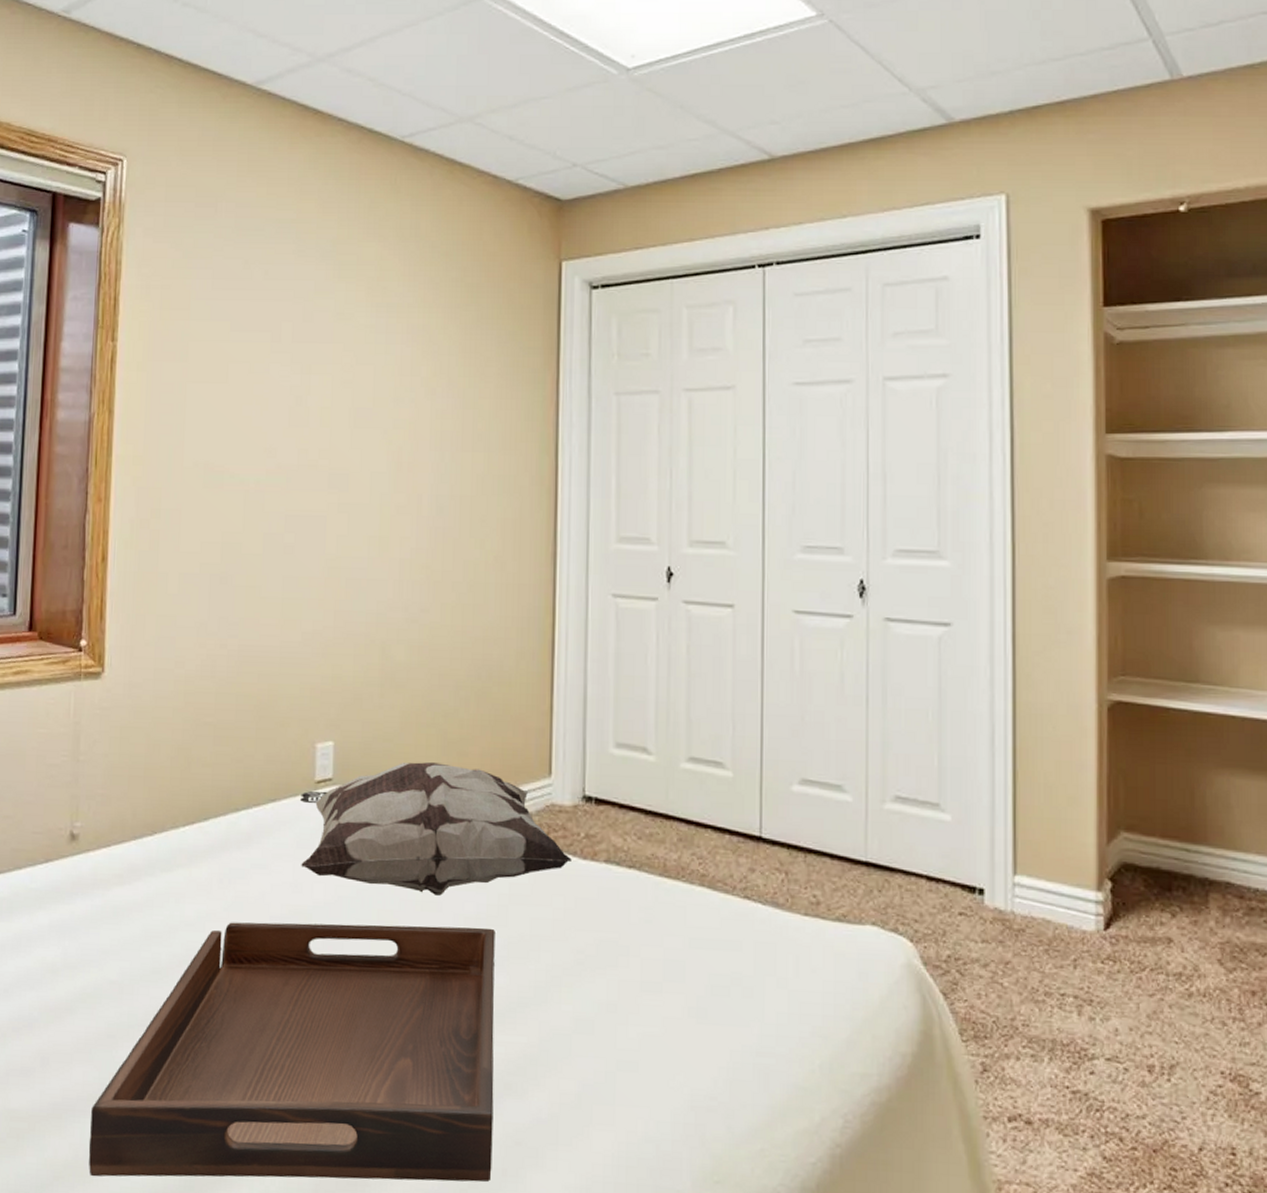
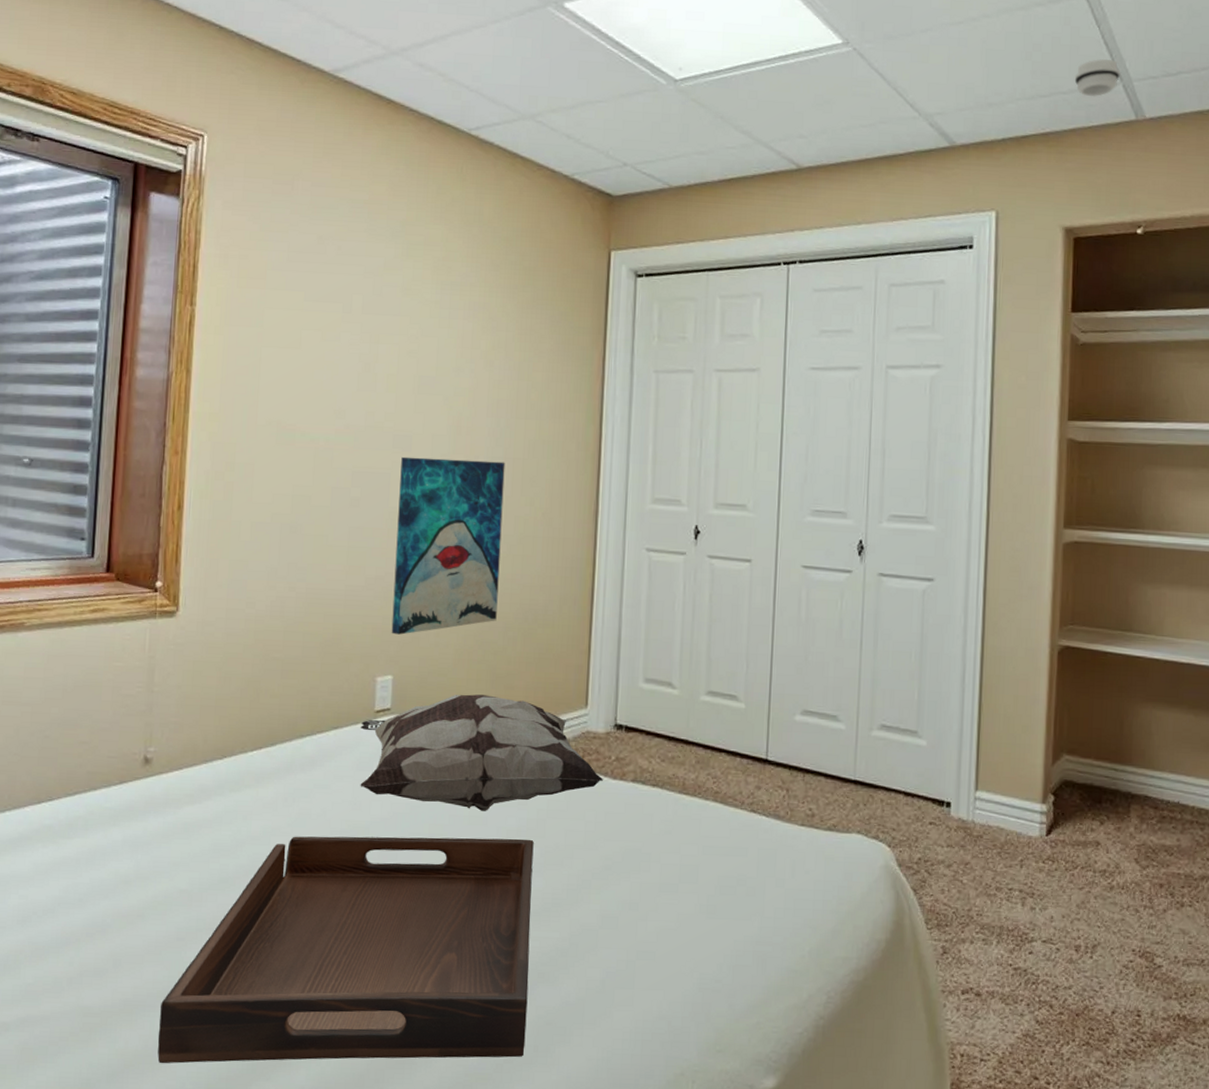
wall art: none [331,497,452,696] -> present [391,456,505,635]
smoke detector: none [1093,12,1148,57] -> present [1074,59,1120,97]

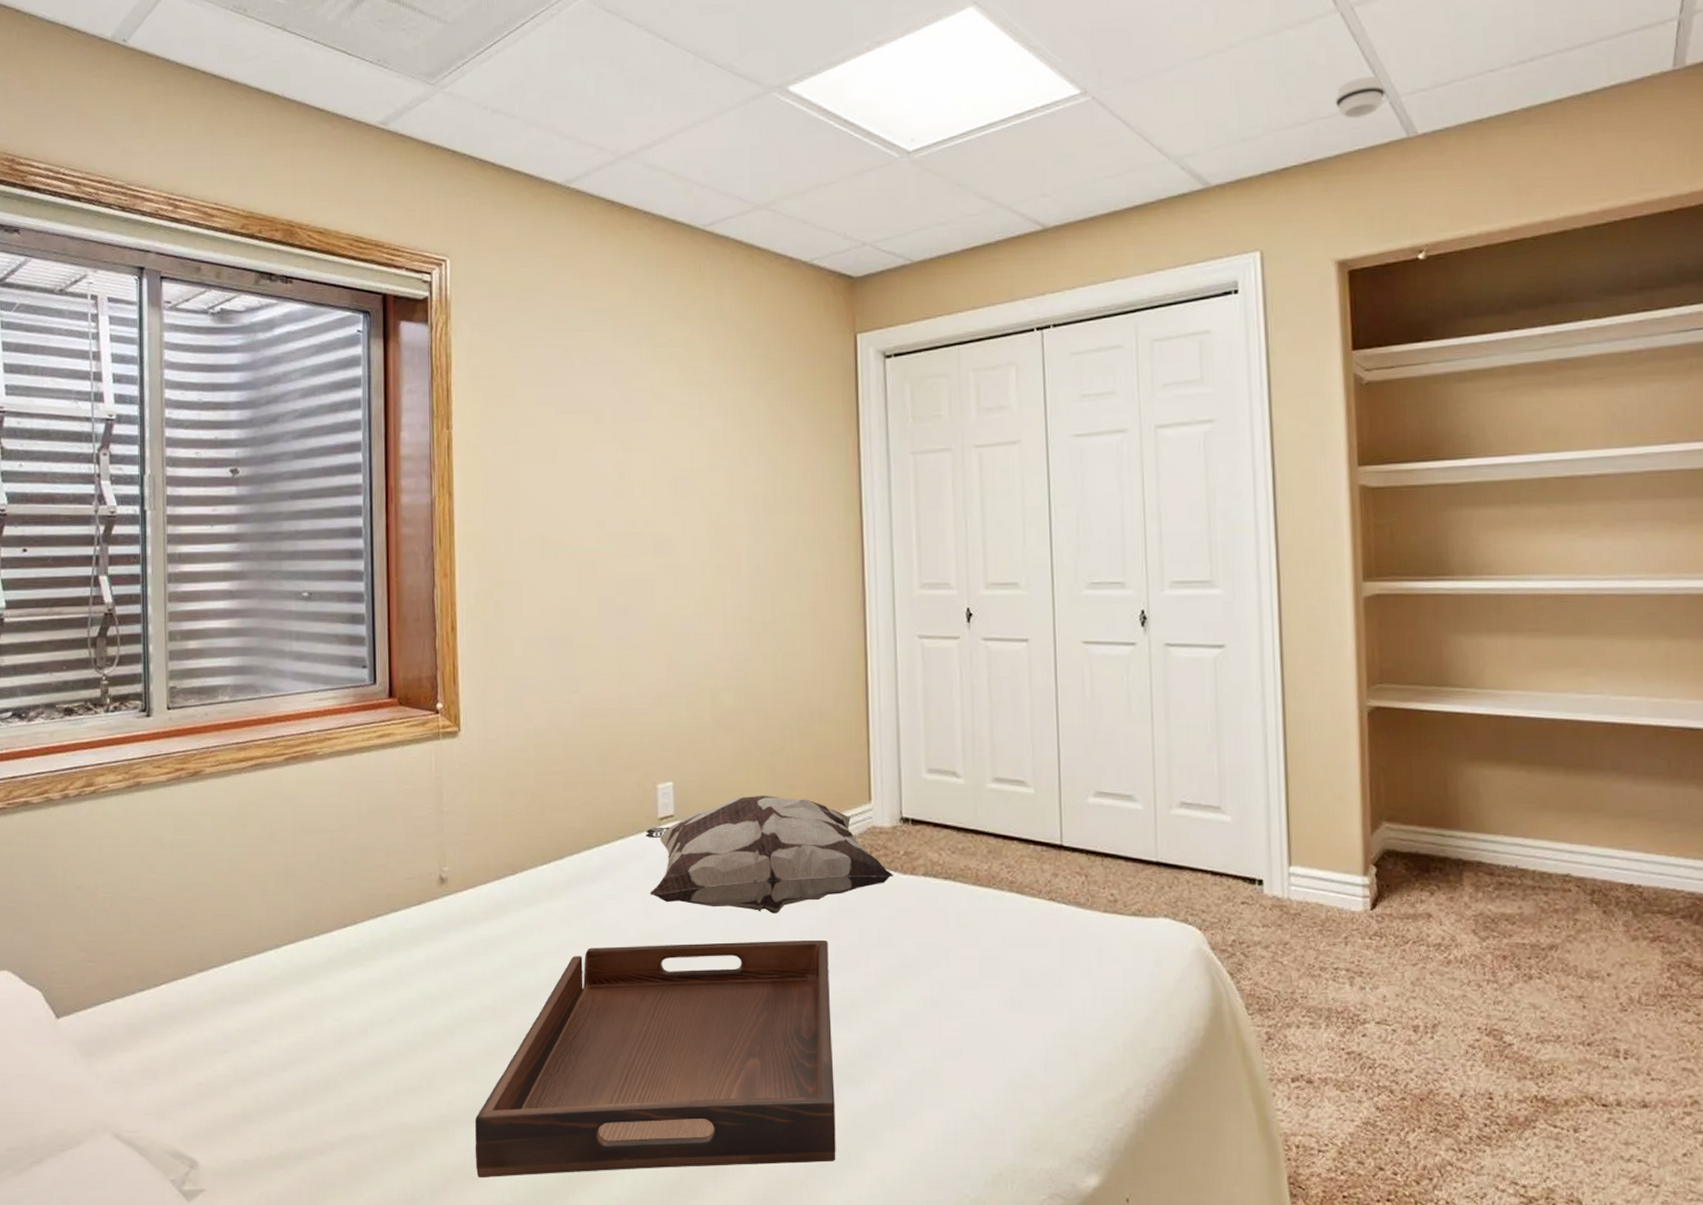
wall art: present [391,456,505,635] -> none [664,558,772,740]

